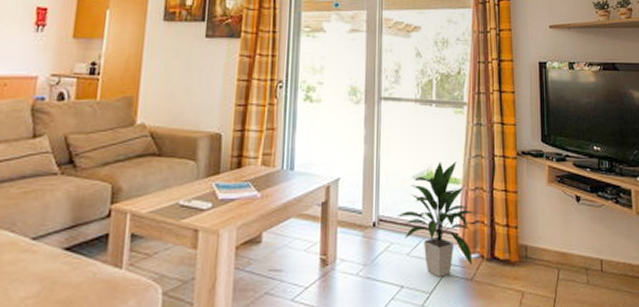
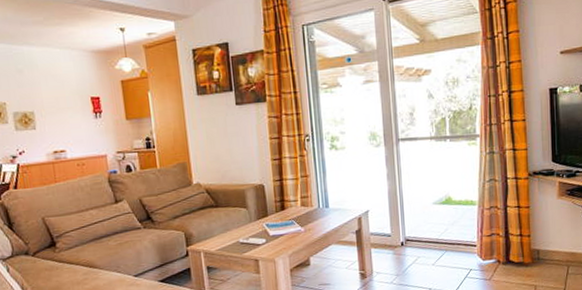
indoor plant: present [396,162,475,277] -> none [421,187,491,280]

